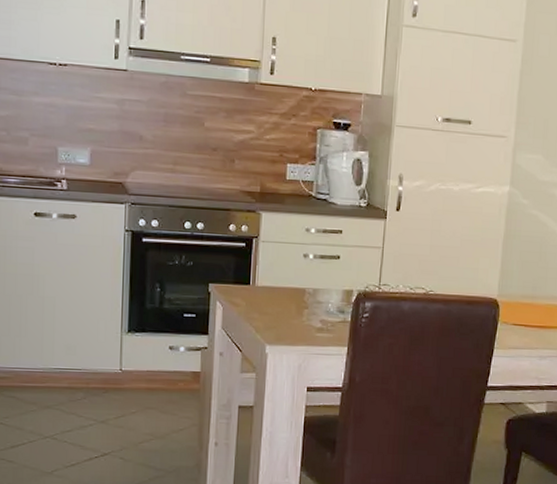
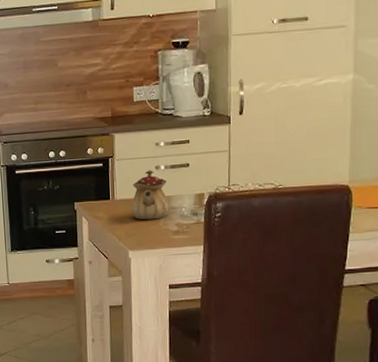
teapot: none [272,257,315,313] -> present [130,170,170,220]

